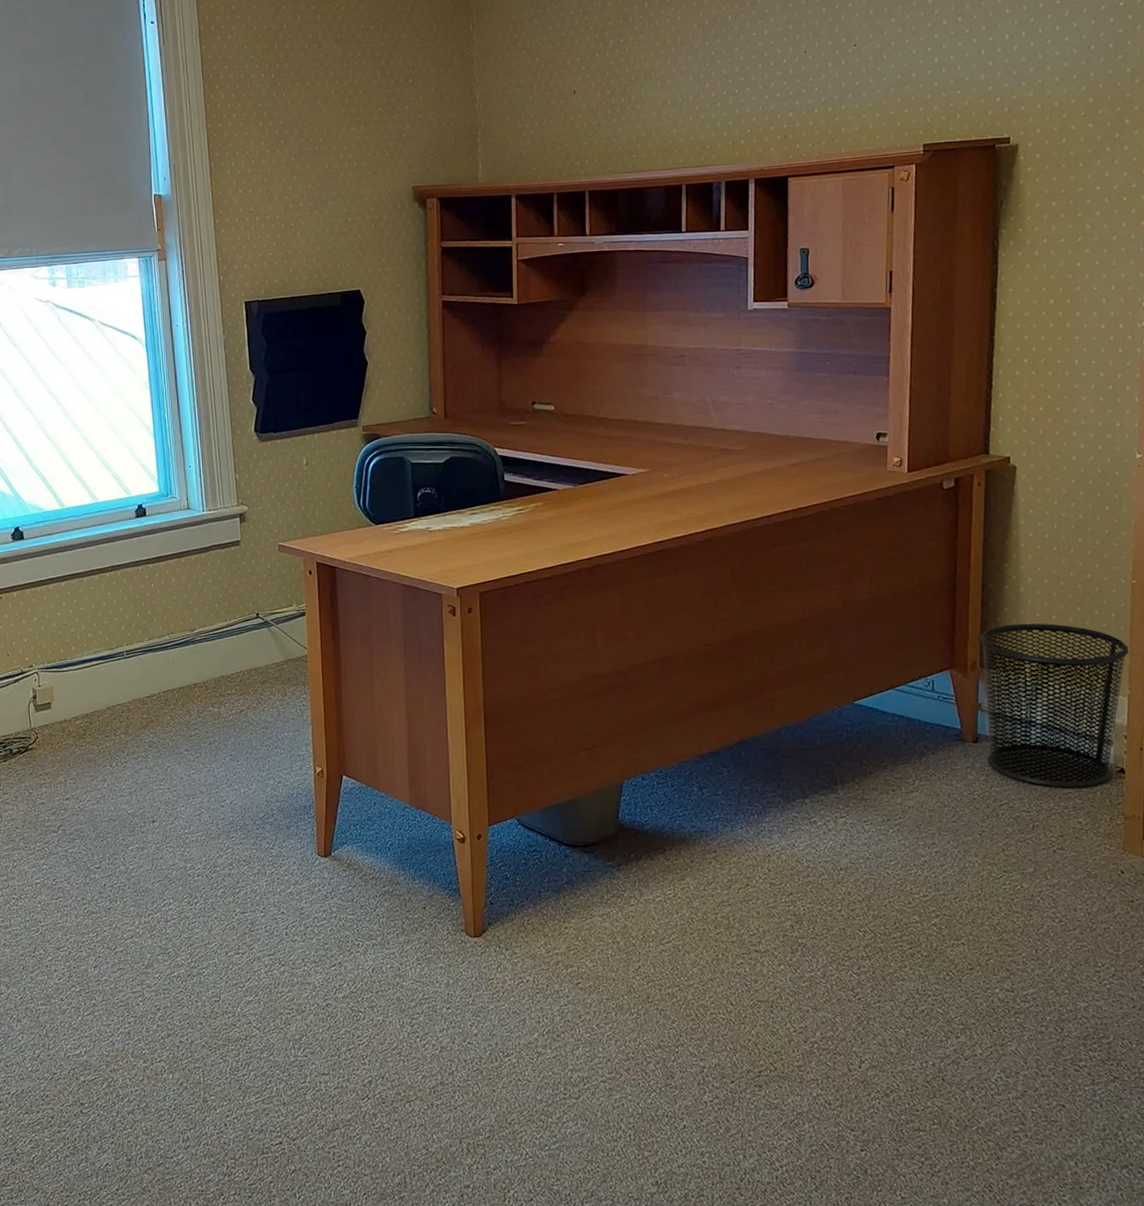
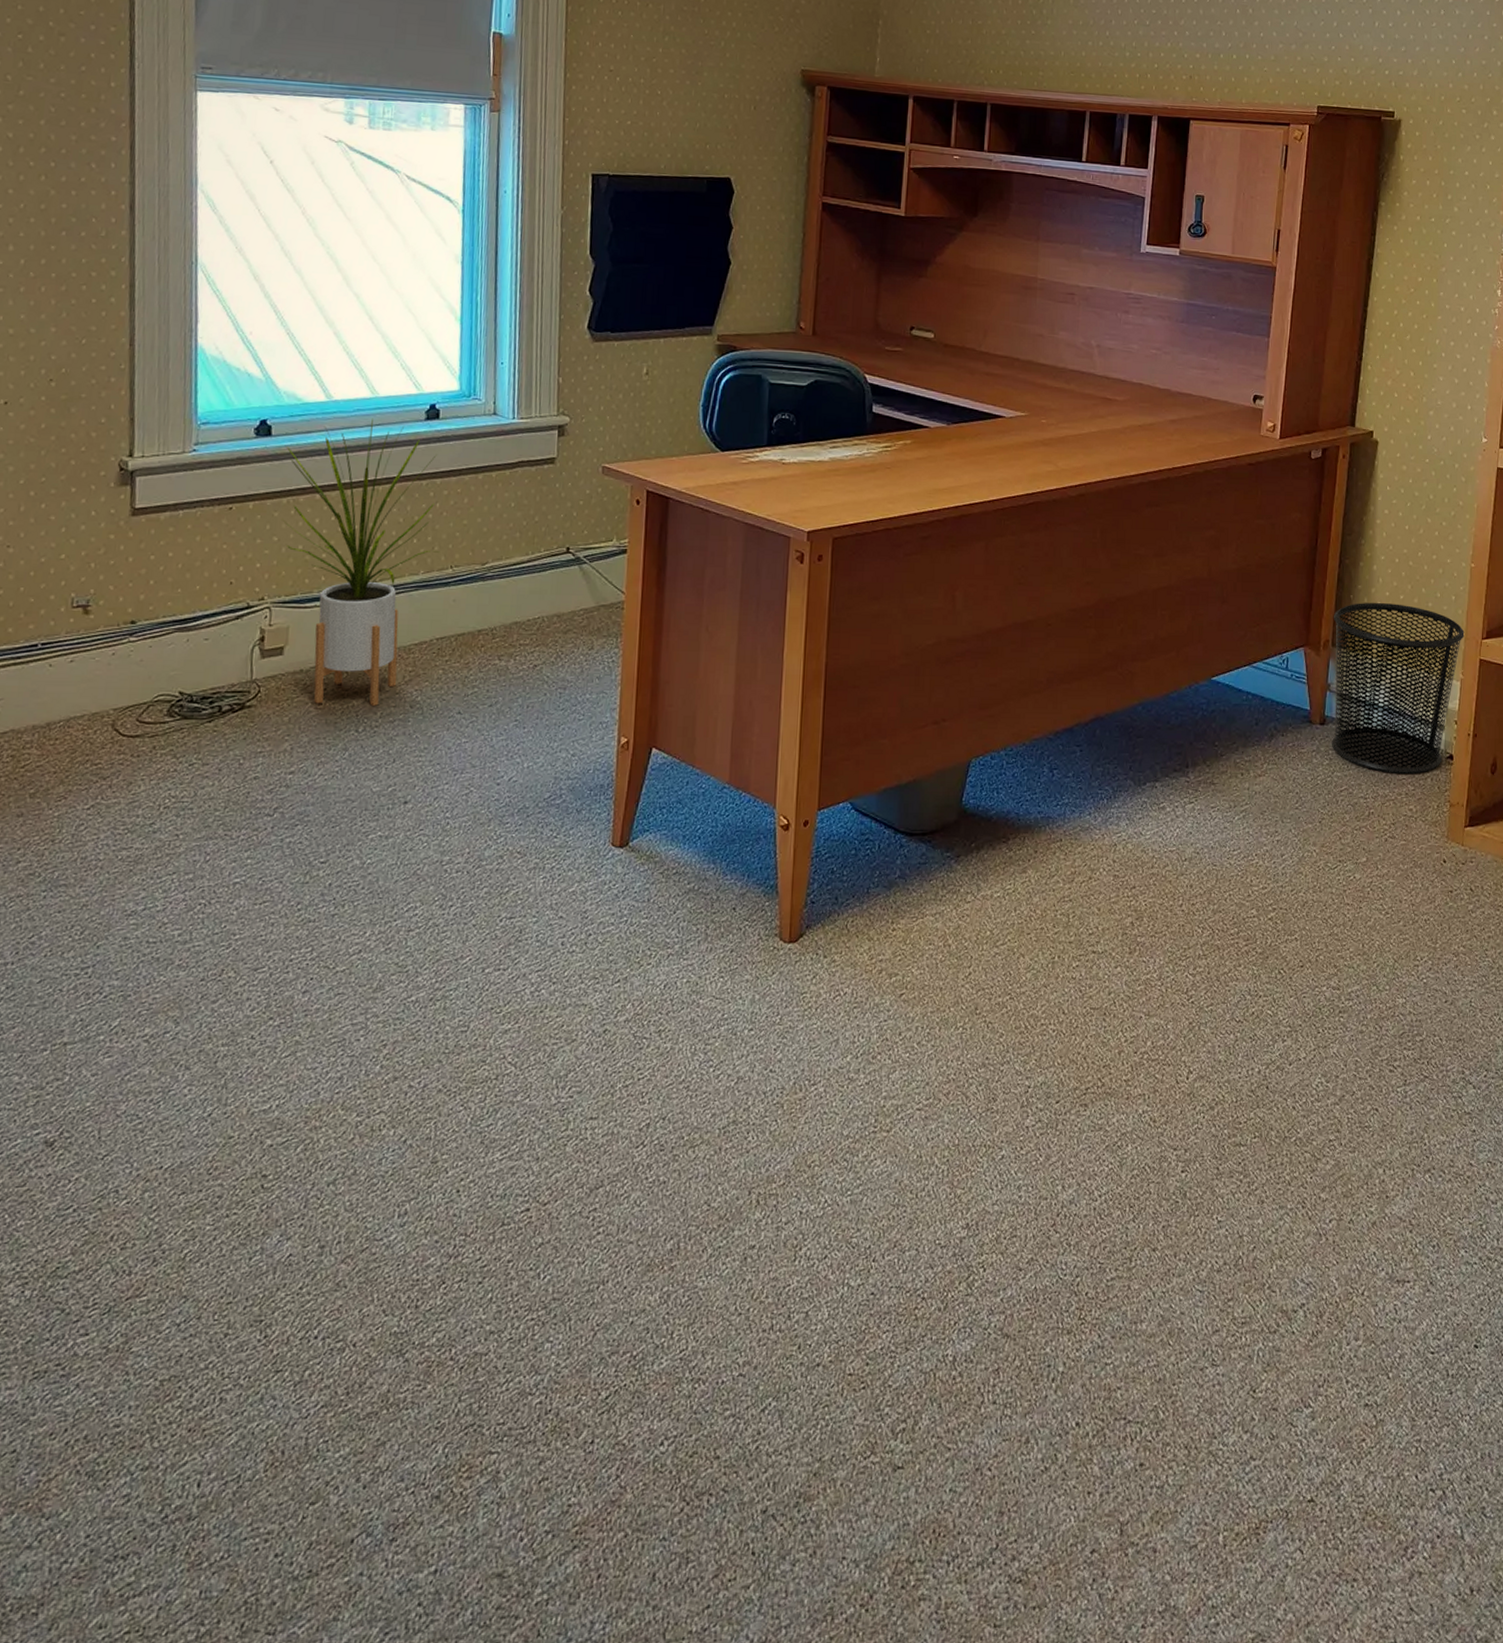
house plant: none [36,519,158,746] -> present [282,417,440,706]

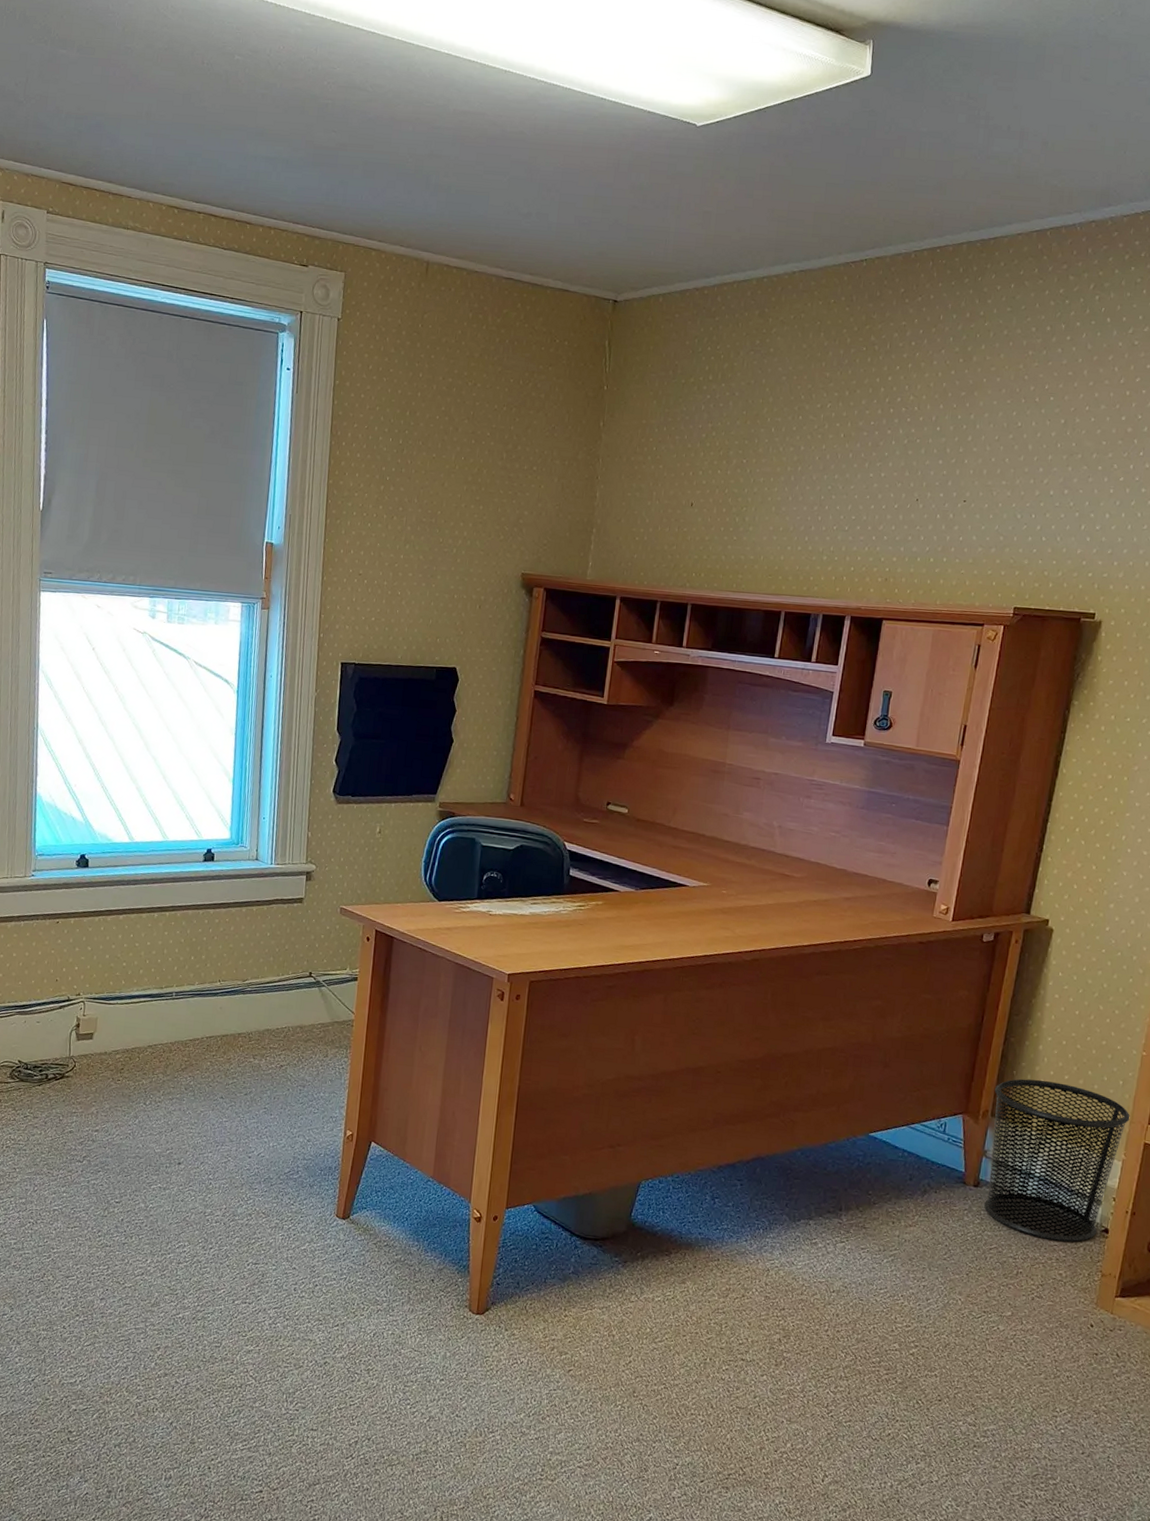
house plant: present [282,417,440,706] -> none [94,857,211,1086]

